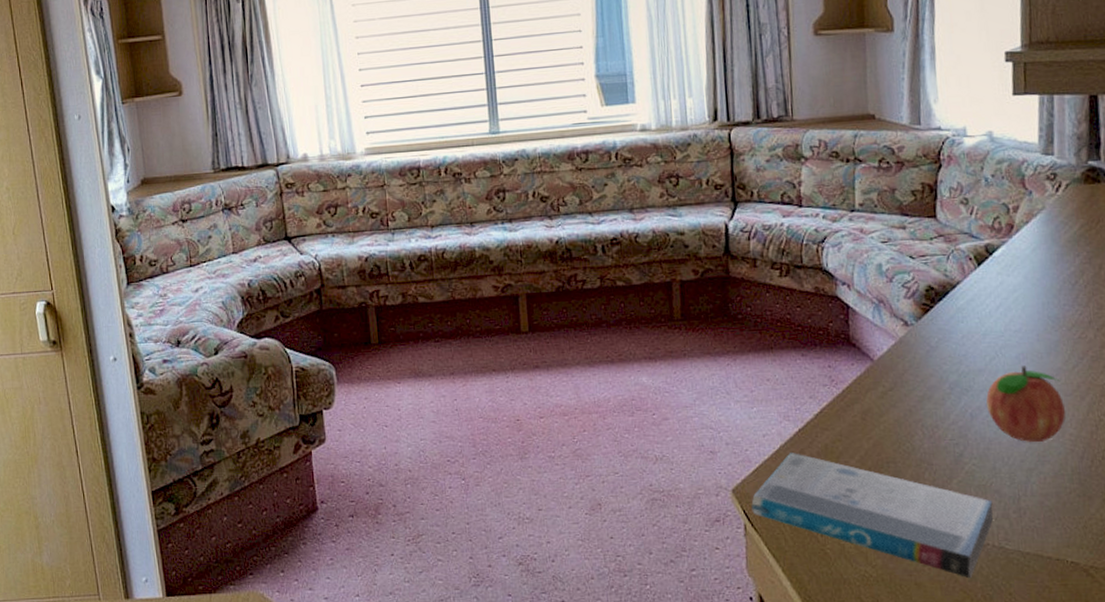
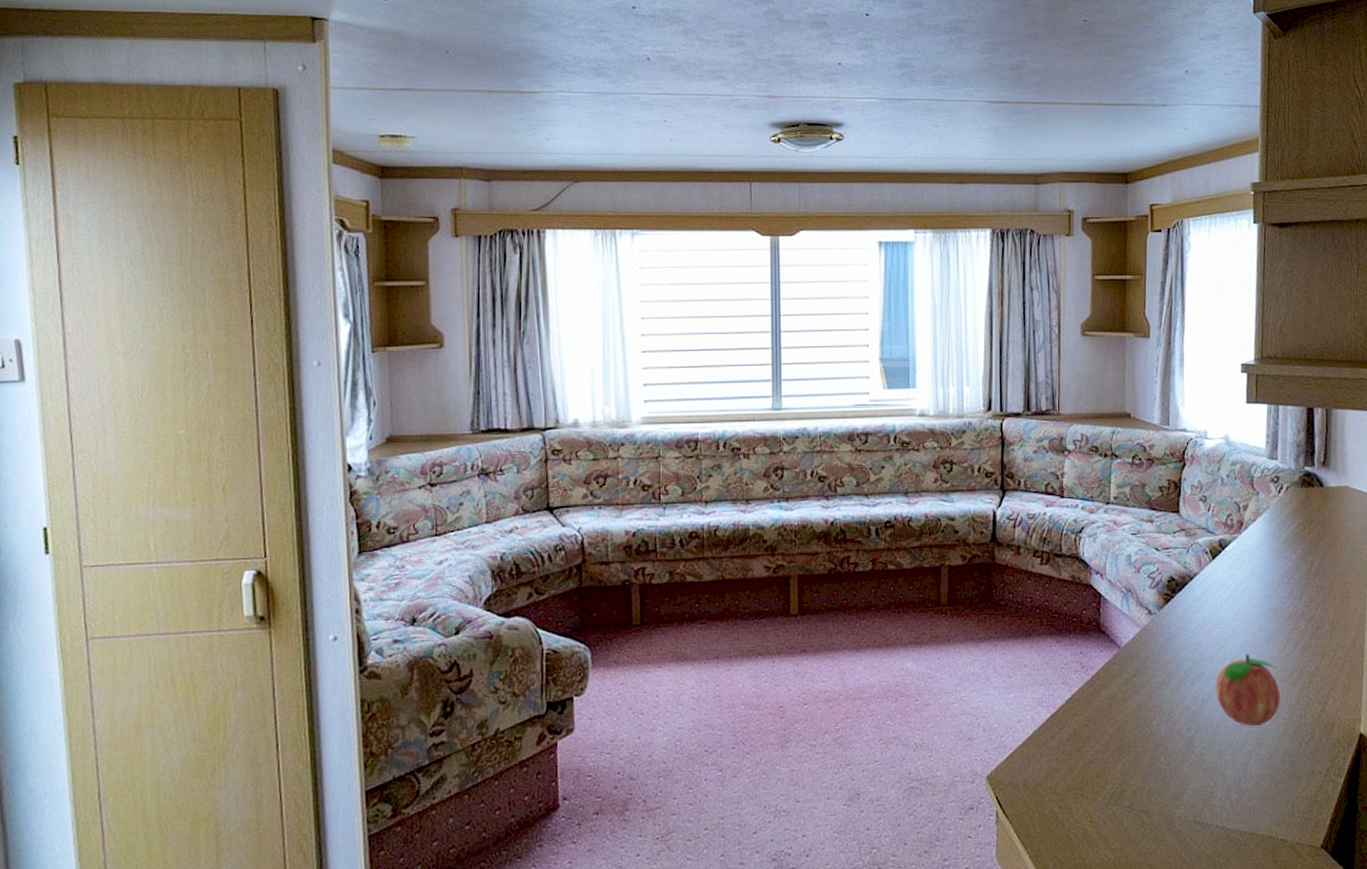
book: present [751,451,993,579] -> none [1004,737,1218,859]

